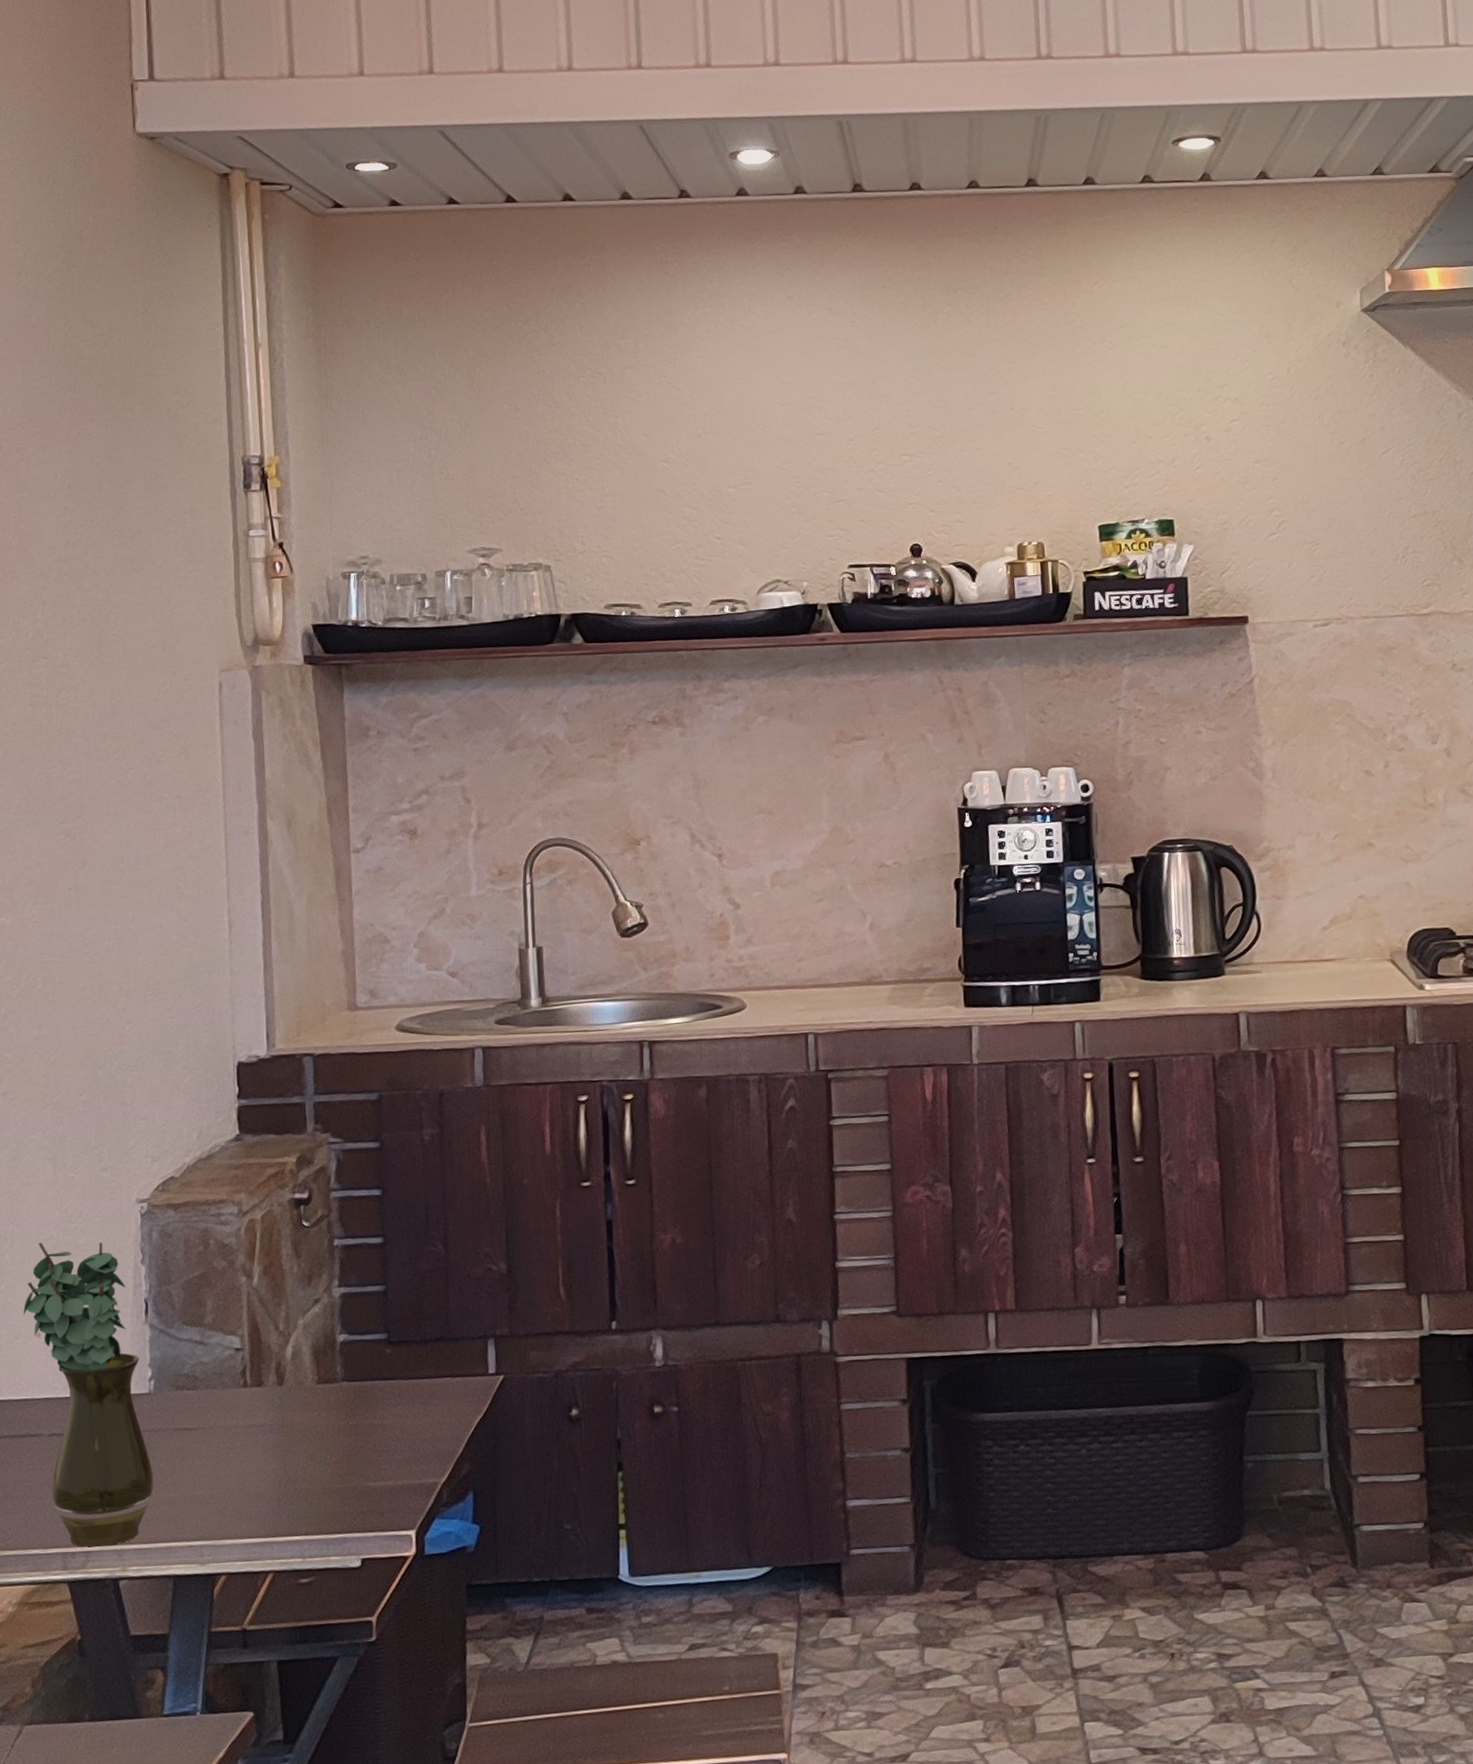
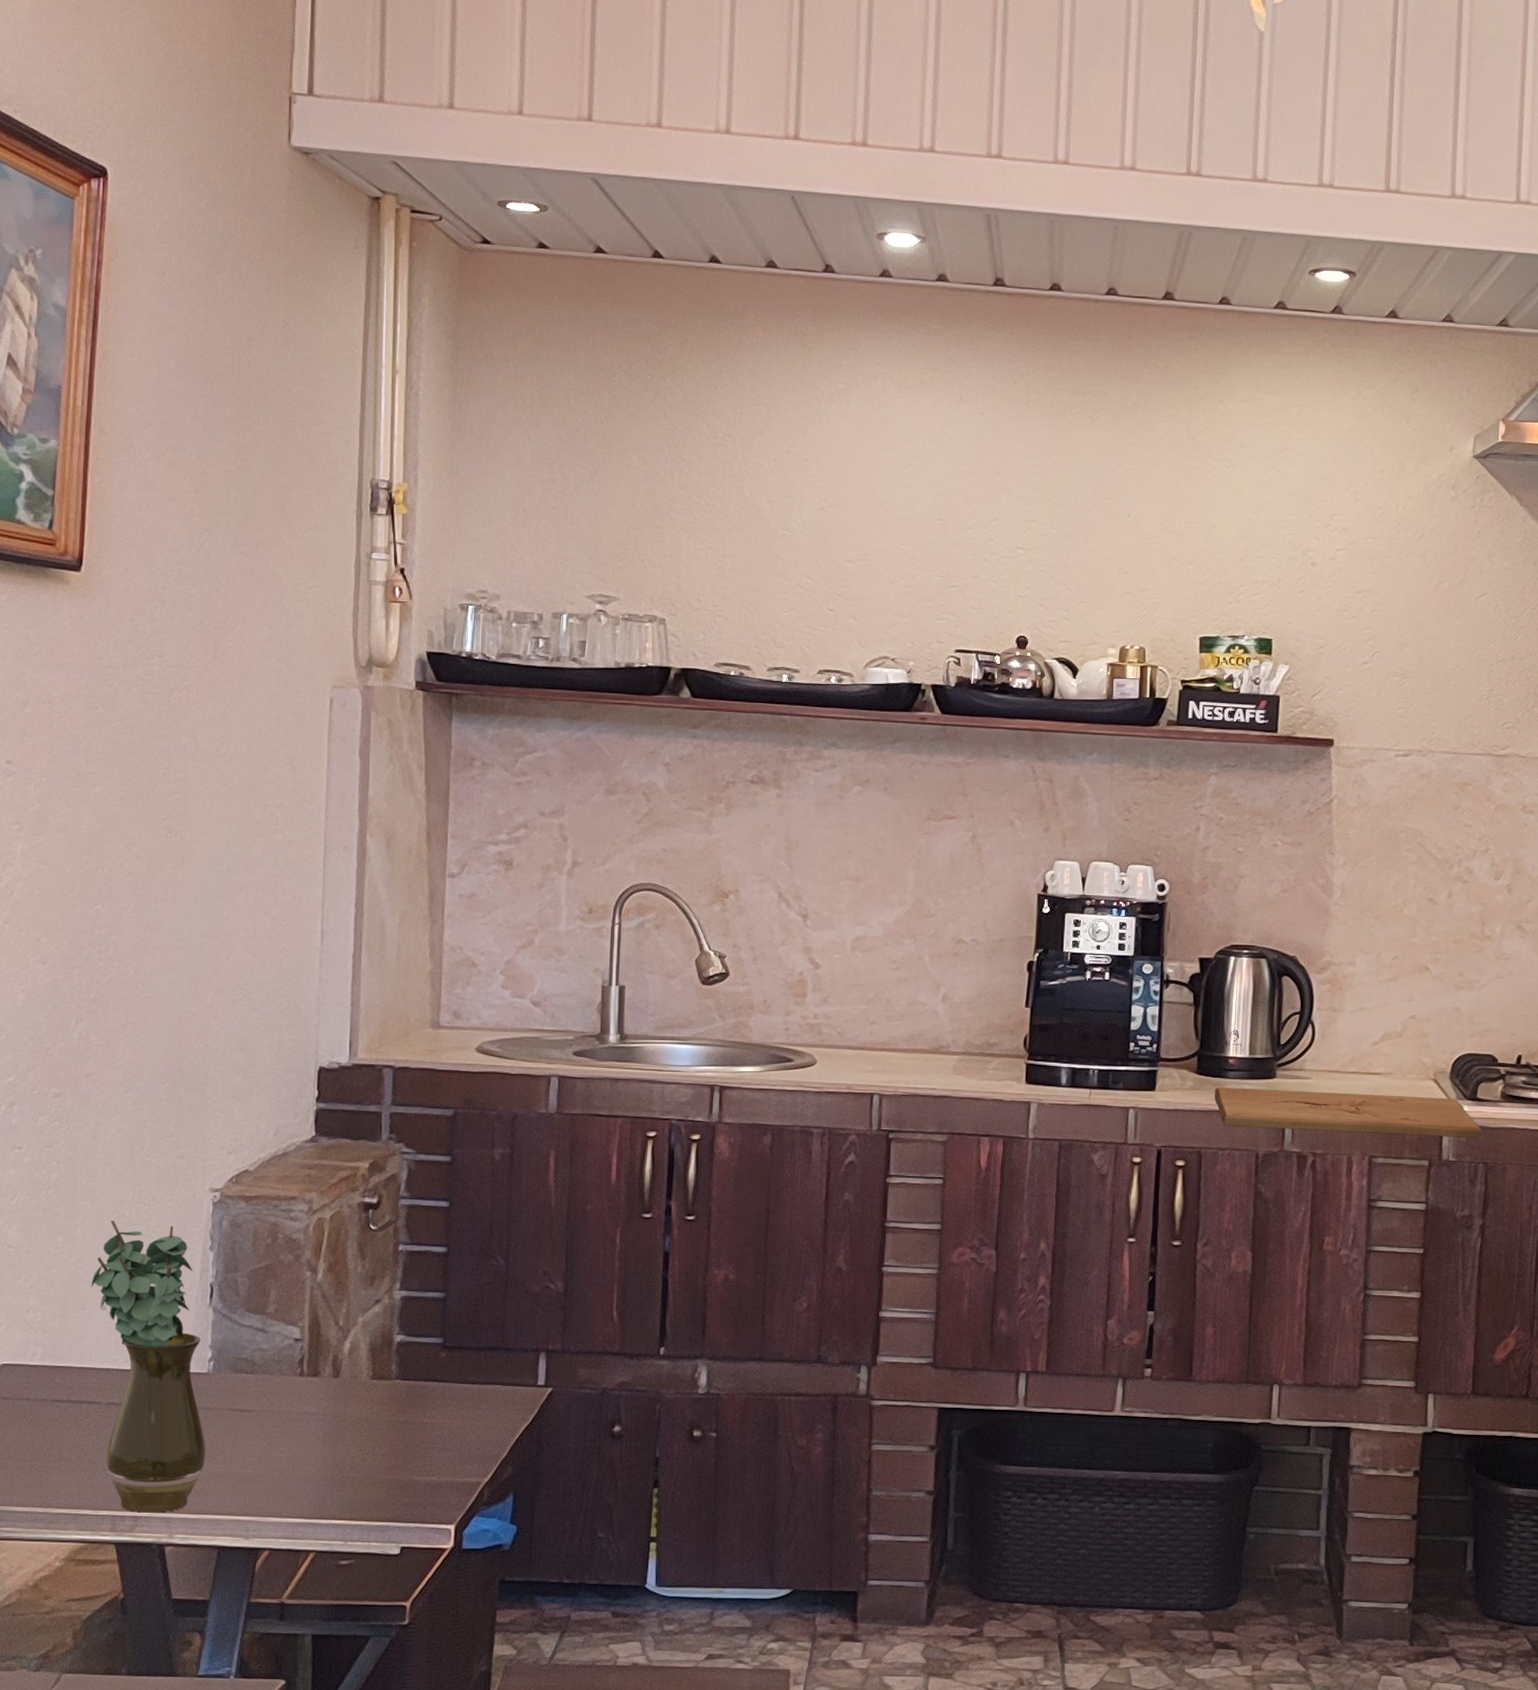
cutting board: none [1161,978,1448,1032] -> present [1214,1086,1482,1139]

